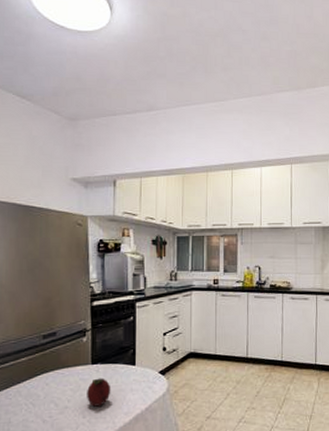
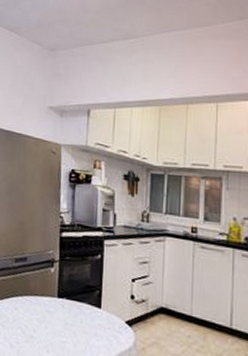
fruit: present [87,378,111,407] -> none [51,313,76,344]

